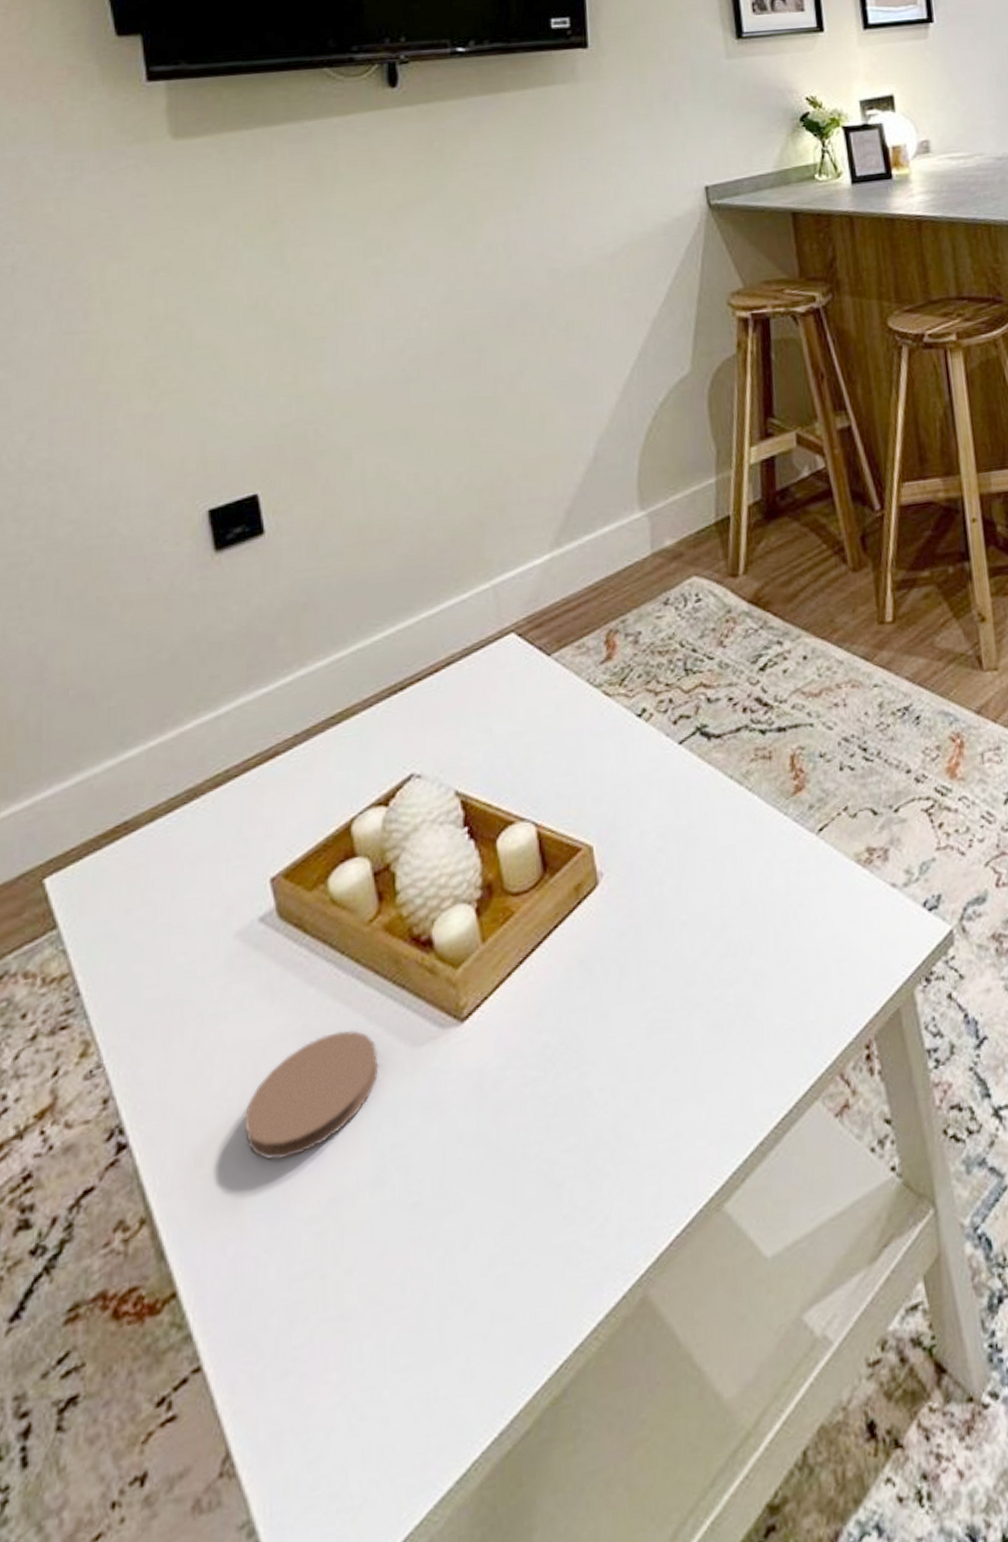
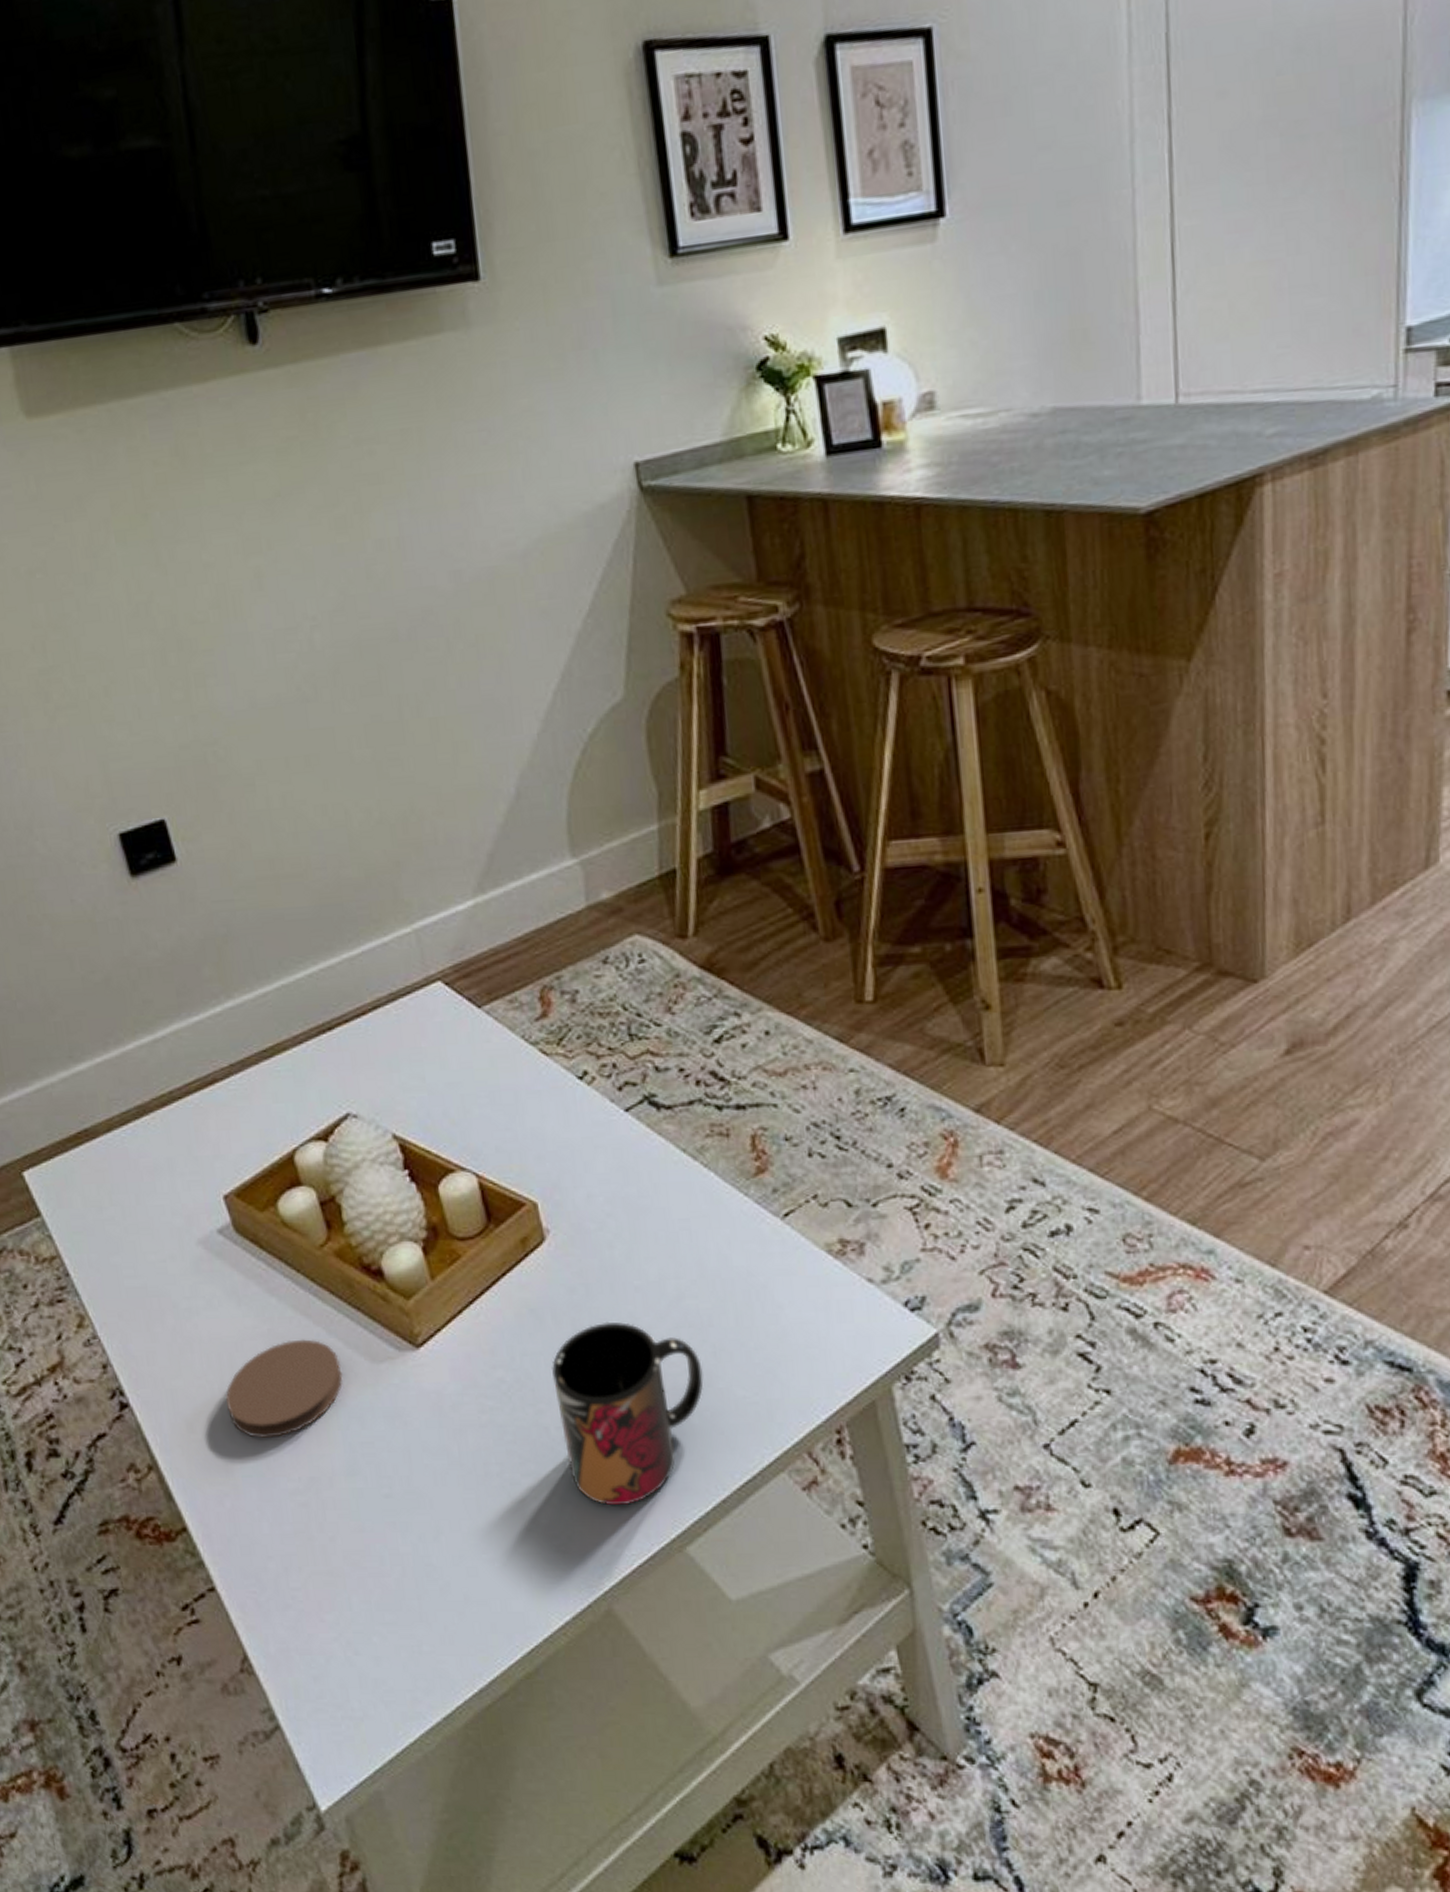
mug: none [598,961,744,1171] -> present [552,1321,704,1506]

